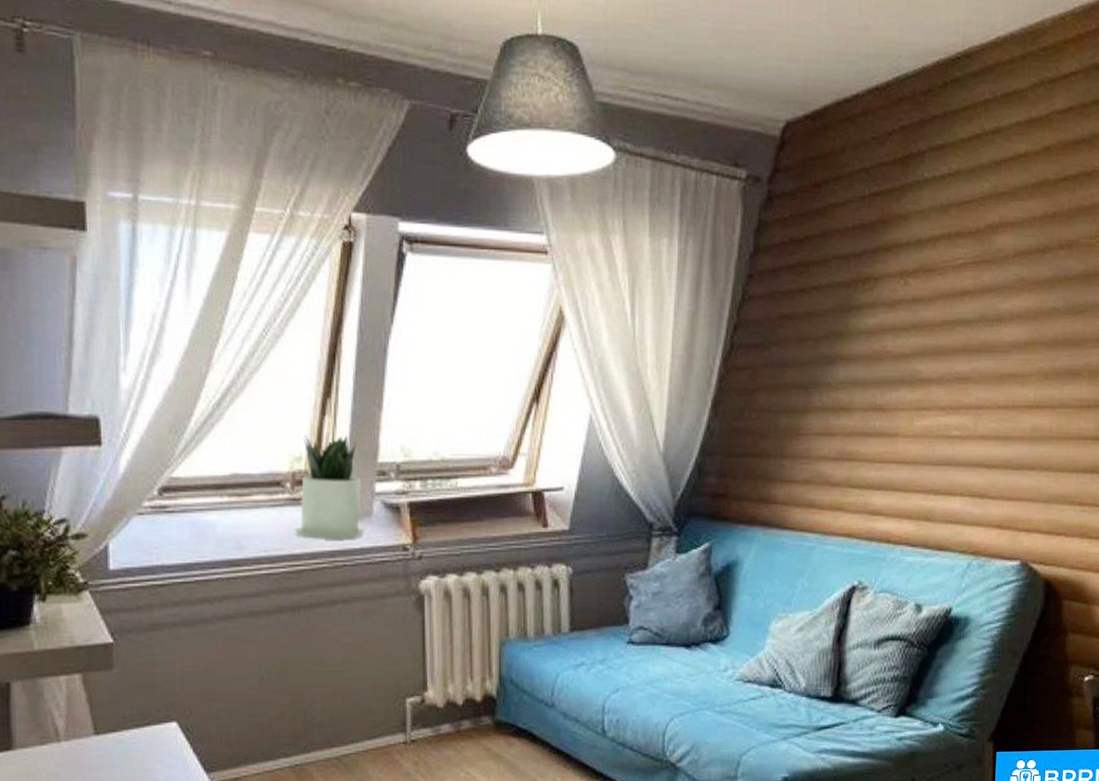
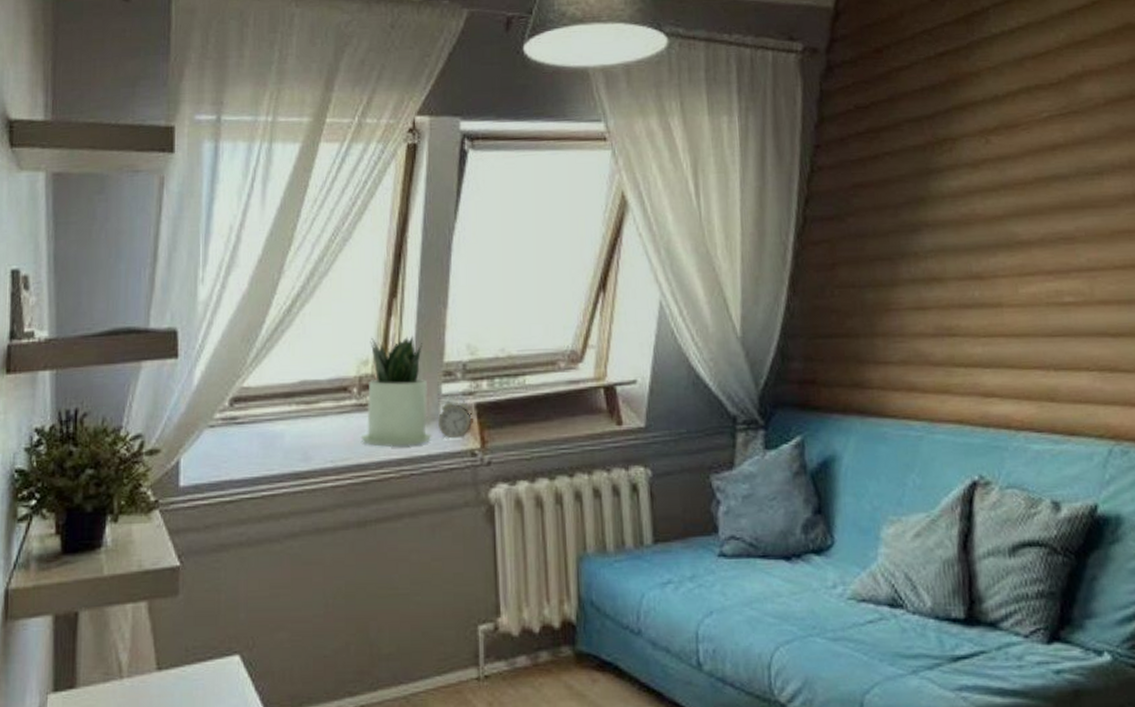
alarm clock: none [372,494,404,535] -> present [438,396,472,440]

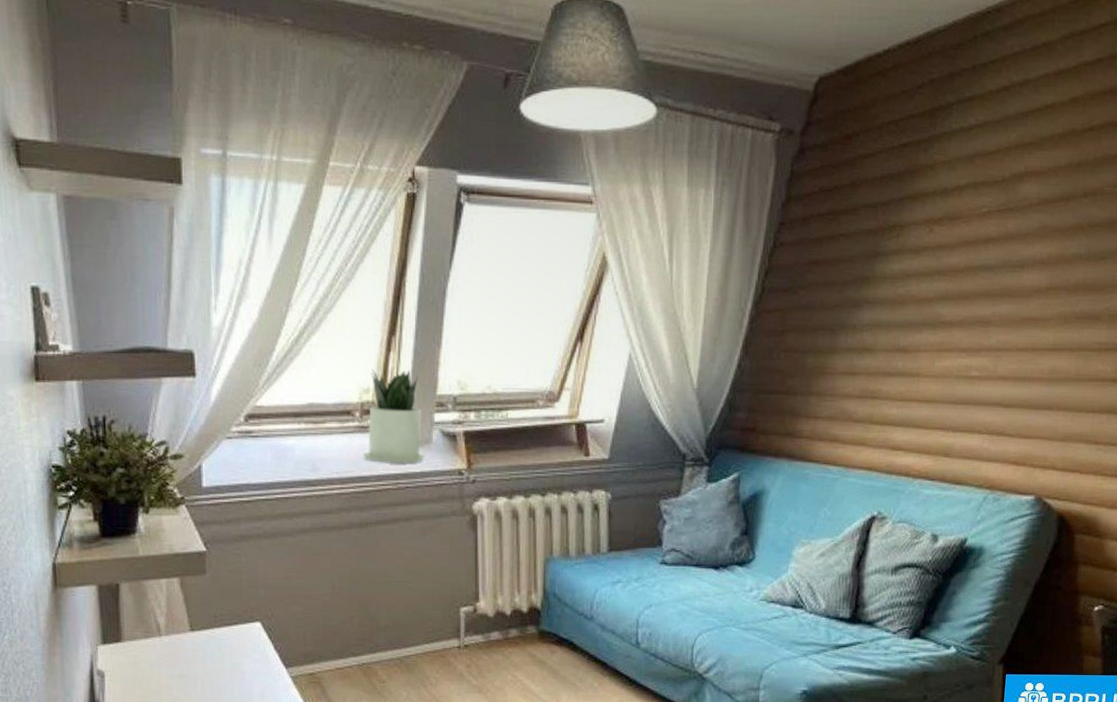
alarm clock: present [438,396,472,440] -> none [431,424,460,461]

